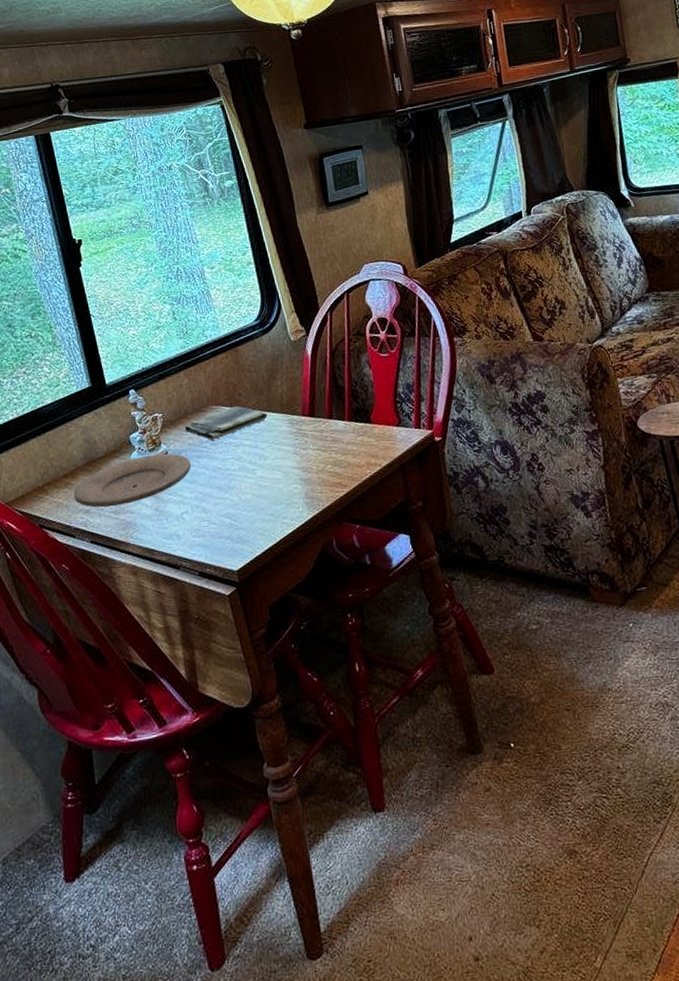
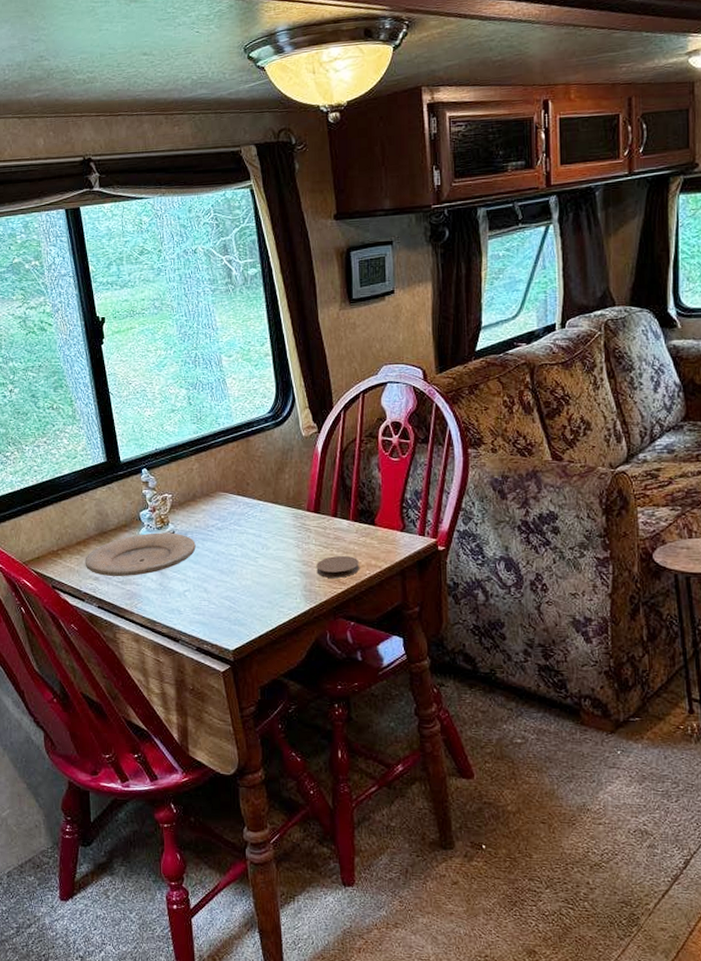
dish towel: present [184,405,268,440] -> none [192,494,273,525]
coaster: none [316,457,360,482] -> present [316,556,360,578]

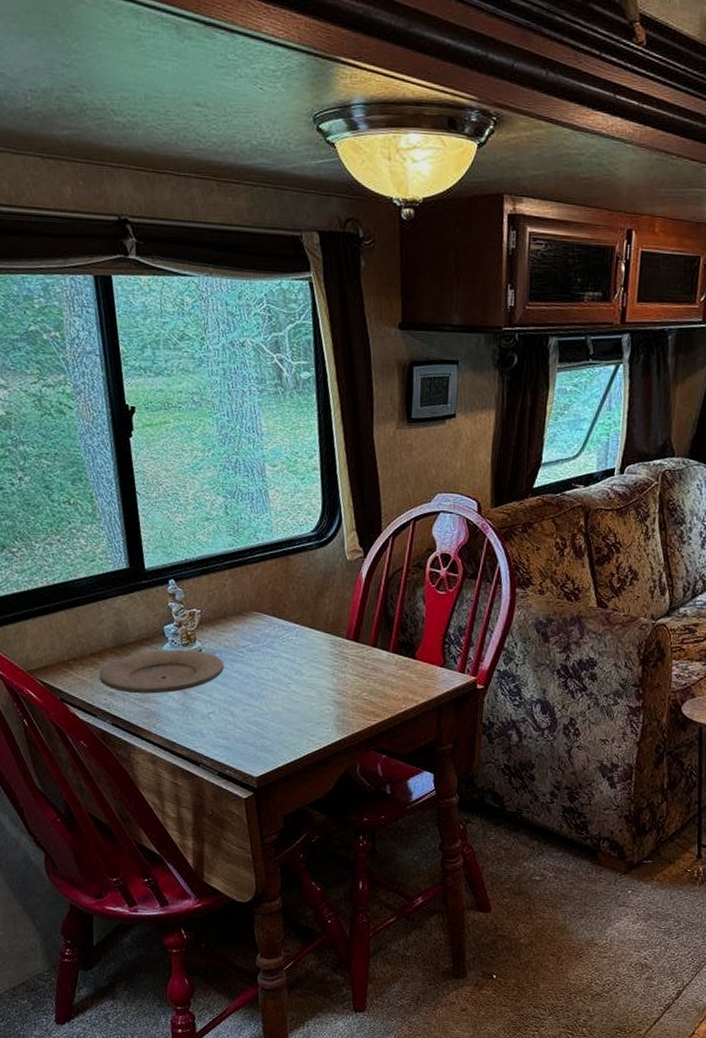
coaster: present [316,556,360,578] -> none [351,687,397,710]

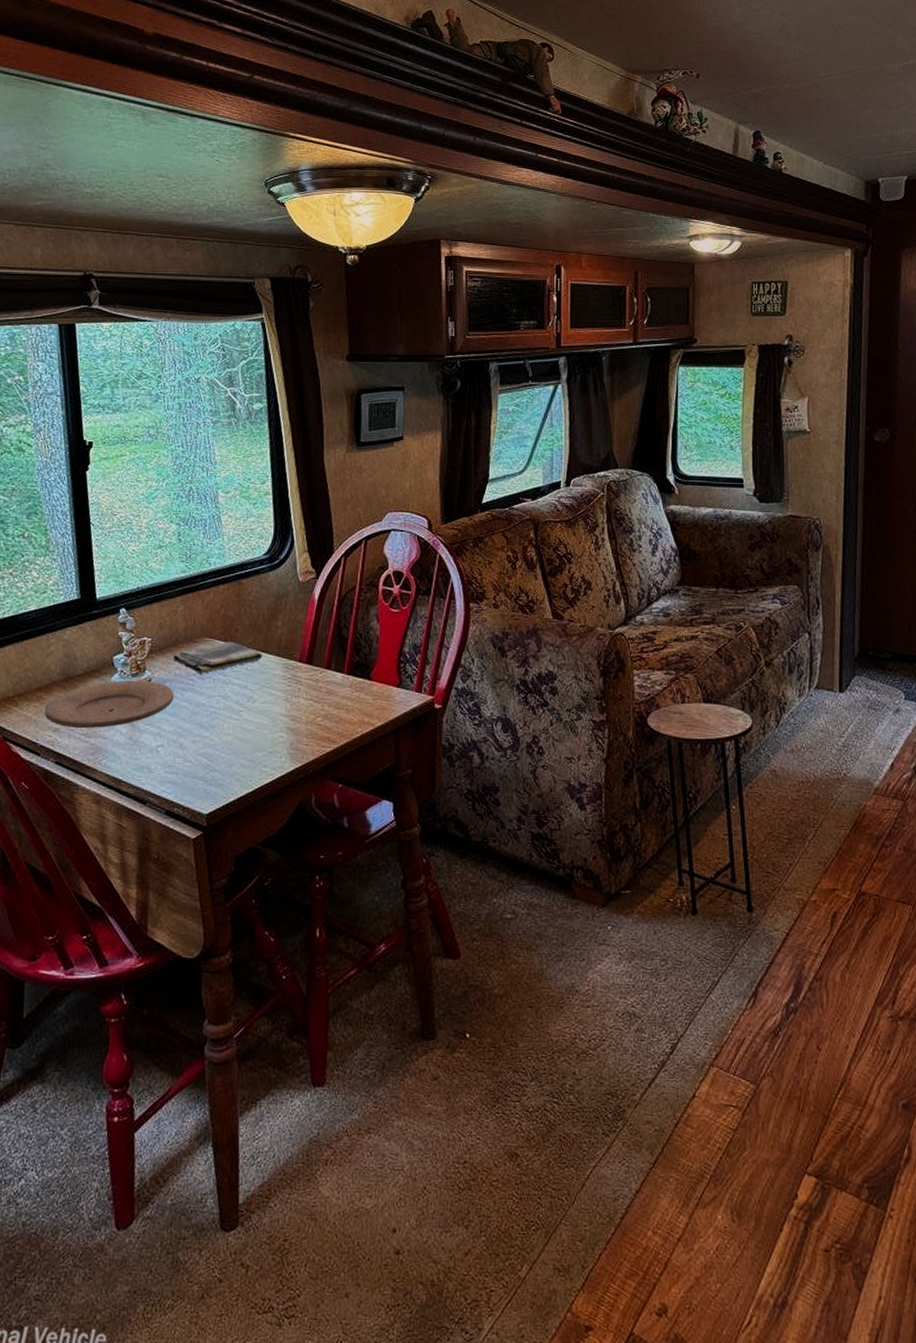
dish towel: none [222,615,311,647] -> present [172,641,263,674]

